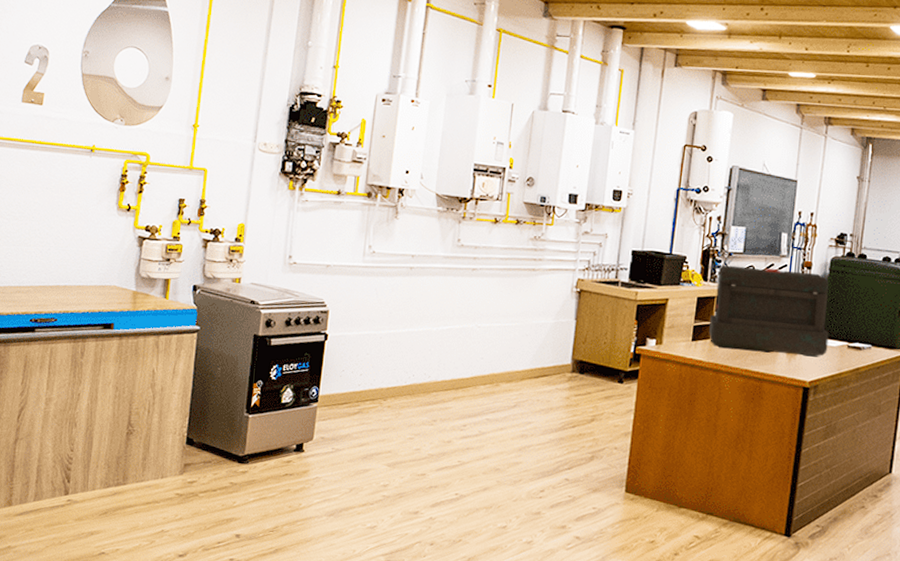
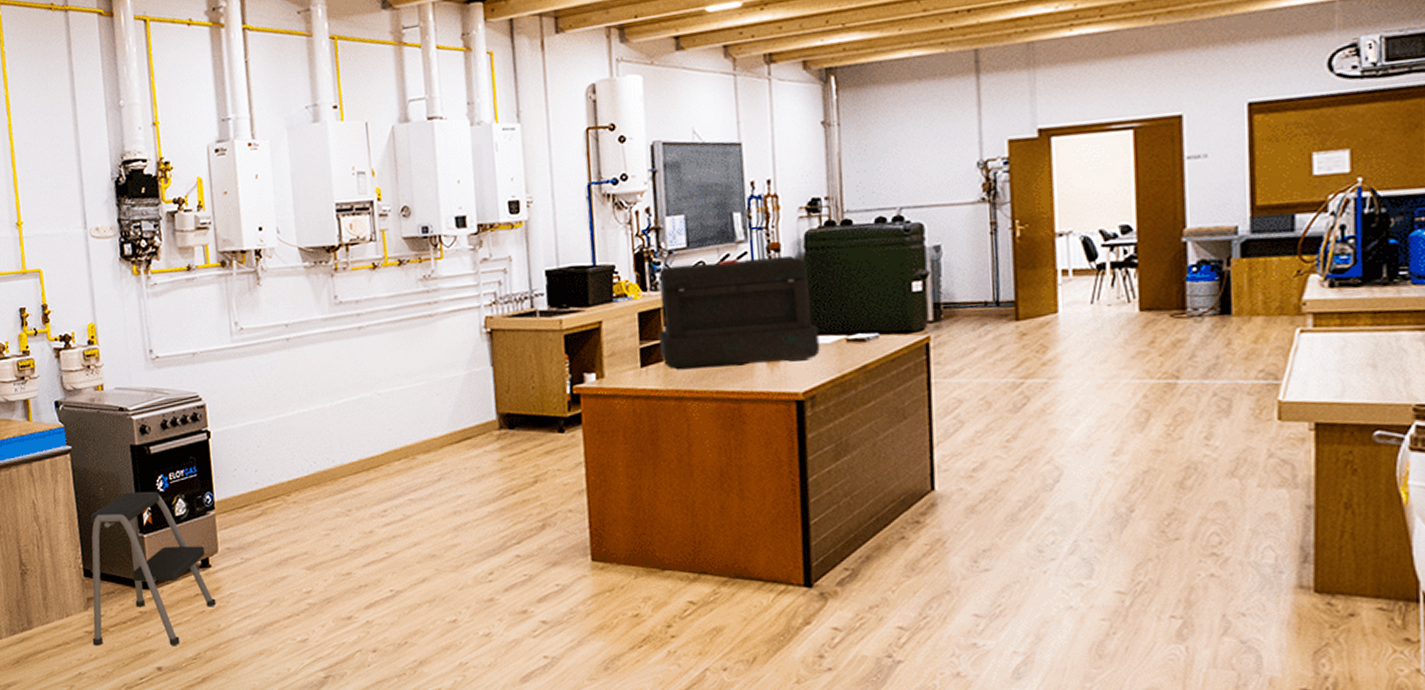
step stool: none [180,375,302,517] -> present [91,492,216,646]

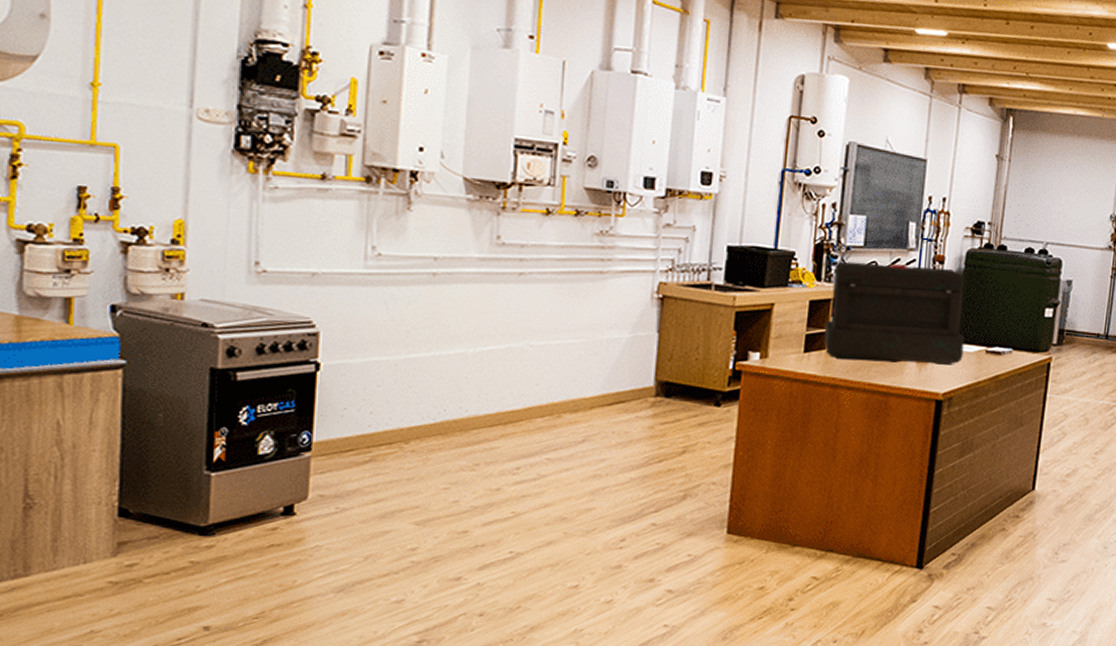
step stool: present [91,492,216,646] -> none [117,422,295,602]

